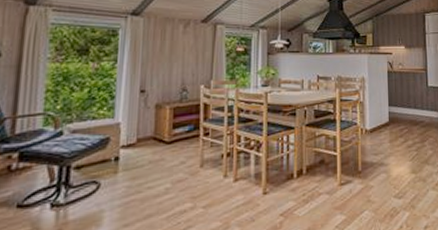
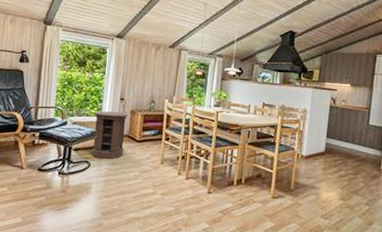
side table: none [101,109,152,174] -> present [91,110,128,159]

